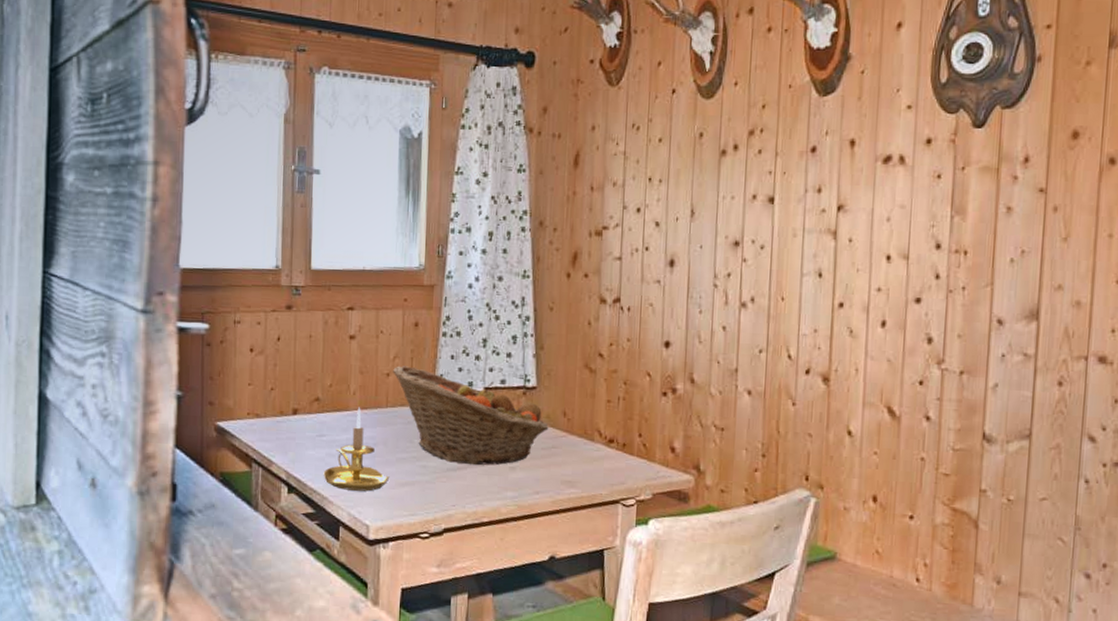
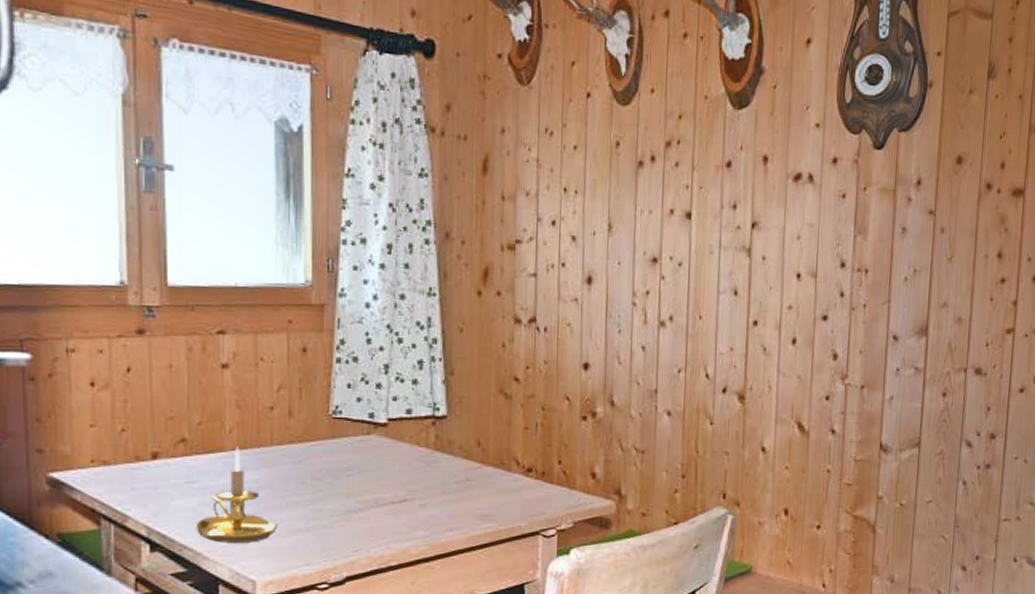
fruit basket: present [393,366,549,466] -> none [278,397,462,505]

